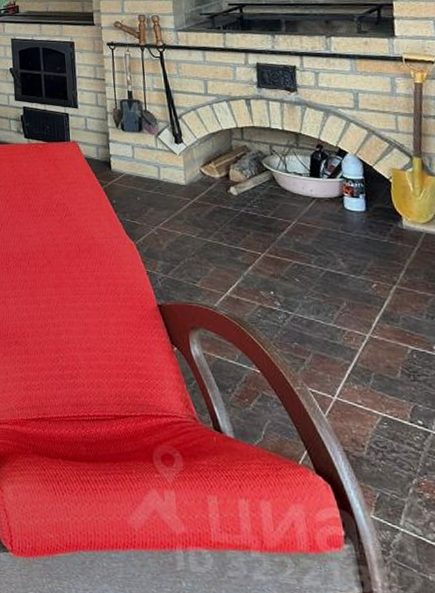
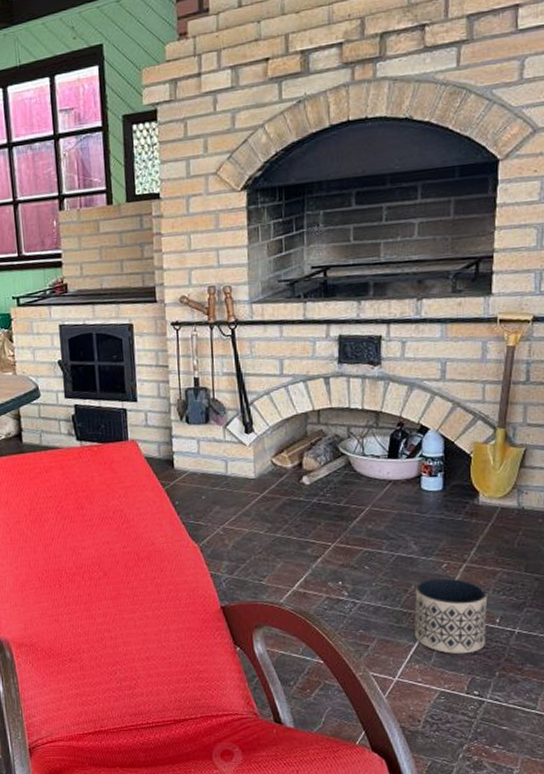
planter: none [347,297,425,379] -> present [414,577,488,655]

